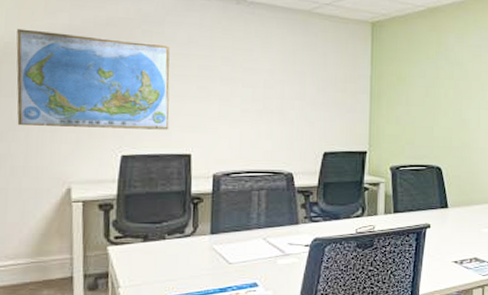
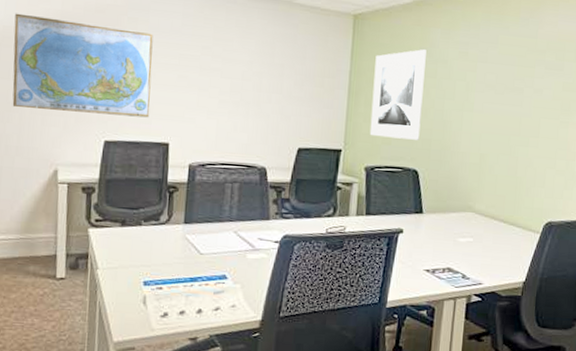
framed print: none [393,53,442,139] -> present [369,49,427,140]

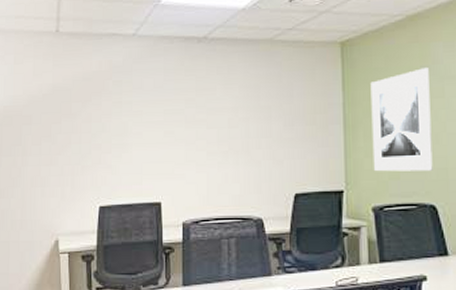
world map: present [12,13,153,118] -> none [13,92,140,183]

